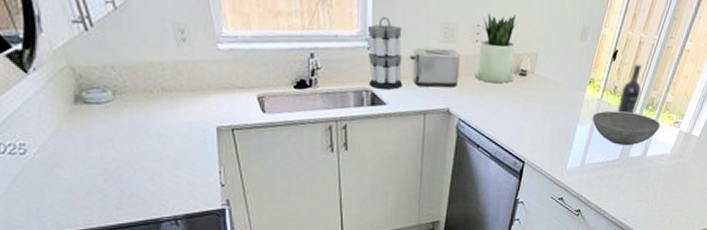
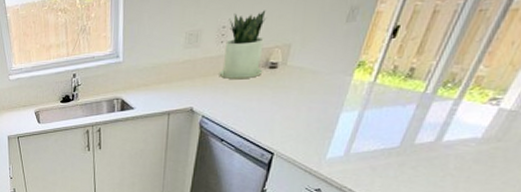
spice rack: present [368,16,403,90] -> none [119,34,149,96]
toaster: present [410,47,460,88] -> none [156,54,204,91]
bowl: present [592,111,661,146] -> none [361,93,467,131]
wine bottle: present [617,63,643,114] -> none [397,36,438,95]

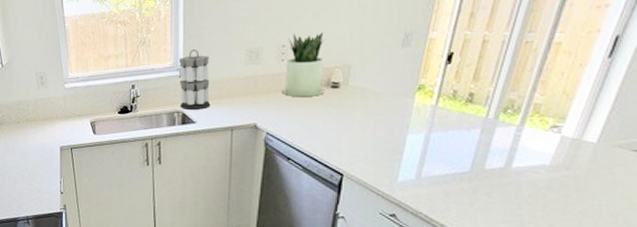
spice rack: none [119,34,149,96] -> present [179,48,211,110]

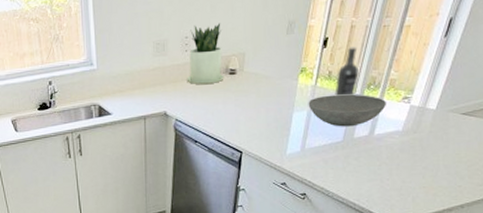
spice rack: present [179,48,211,110] -> none [93,43,124,102]
bowl: none [426,117,530,156] -> present [308,94,387,127]
wine bottle: none [460,64,494,119] -> present [335,47,360,96]

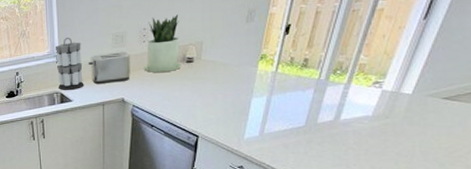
spice rack: none [93,43,124,102] -> present [56,37,84,90]
toaster: none [129,61,173,97] -> present [89,52,130,85]
bowl: present [308,94,387,127] -> none [268,79,356,112]
wine bottle: present [335,47,360,96] -> none [297,32,325,82]

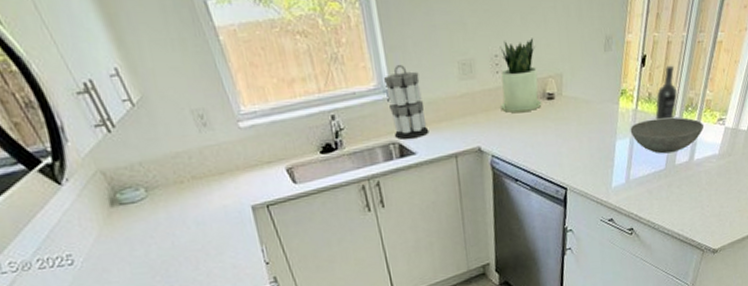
toaster: present [89,52,130,85] -> none [431,86,485,130]
bowl: none [268,79,356,112] -> present [630,117,705,154]
wine bottle: none [297,32,325,82] -> present [655,65,678,120]

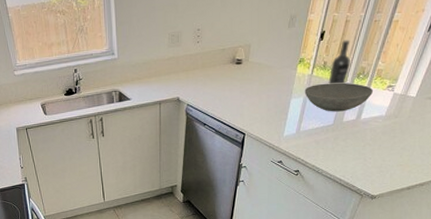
spice rack: present [384,64,429,139] -> none [114,34,142,89]
planter: present [499,38,542,113] -> none [198,16,231,74]

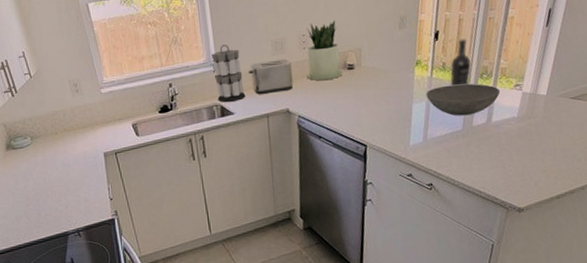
spice rack: none [114,34,142,89] -> present [212,44,246,102]
toaster: none [146,52,185,84] -> present [249,59,293,95]
planter: none [198,16,231,74] -> present [306,20,343,81]

